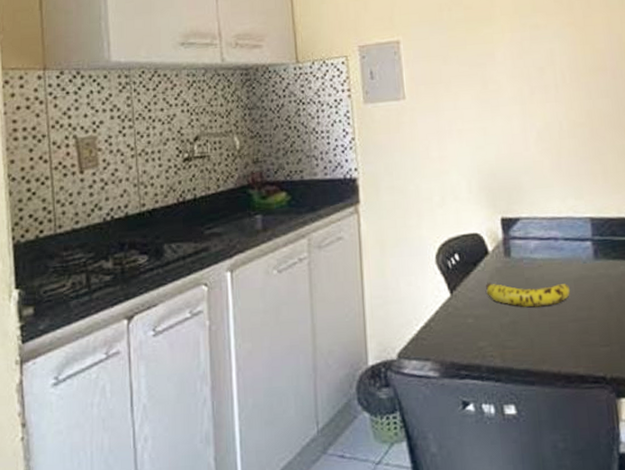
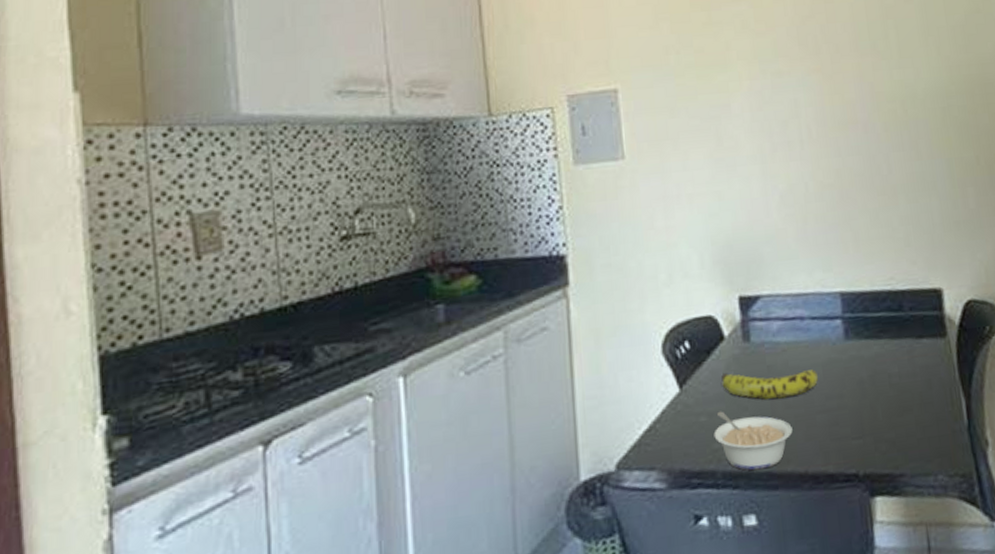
legume: none [479,314,548,368] -> present [713,411,793,471]

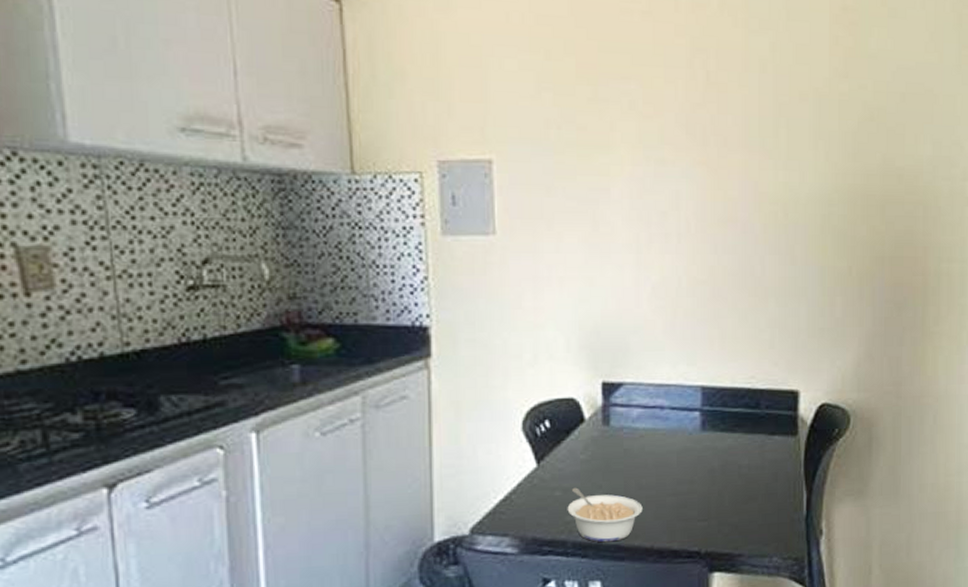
fruit: present [721,369,819,399] -> none [579,453,673,480]

